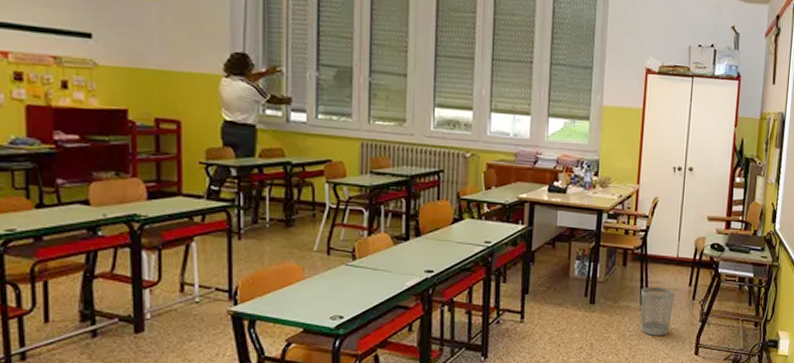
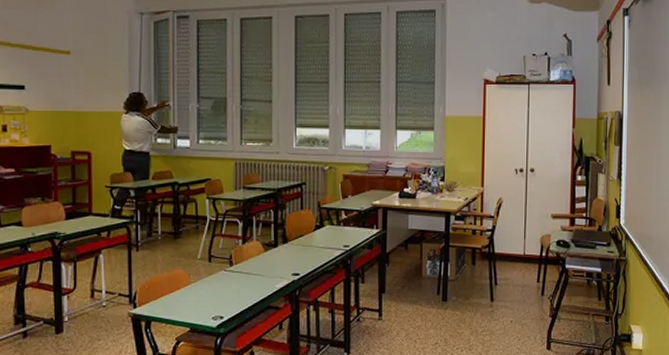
wastebasket: present [640,287,675,335] -> none [491,284,524,331]

